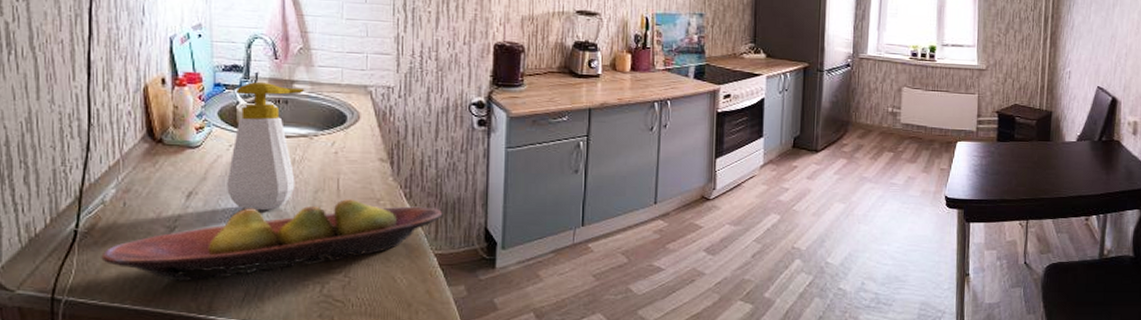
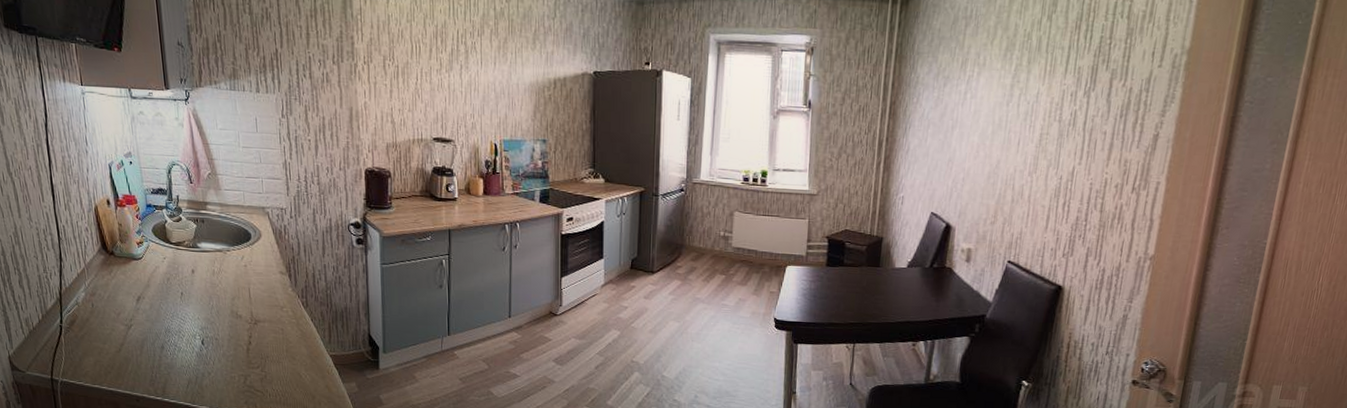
fruit bowl: present [101,199,443,282] -> none [81,306,334,370]
soap bottle: present [227,81,304,211] -> none [164,203,217,314]

